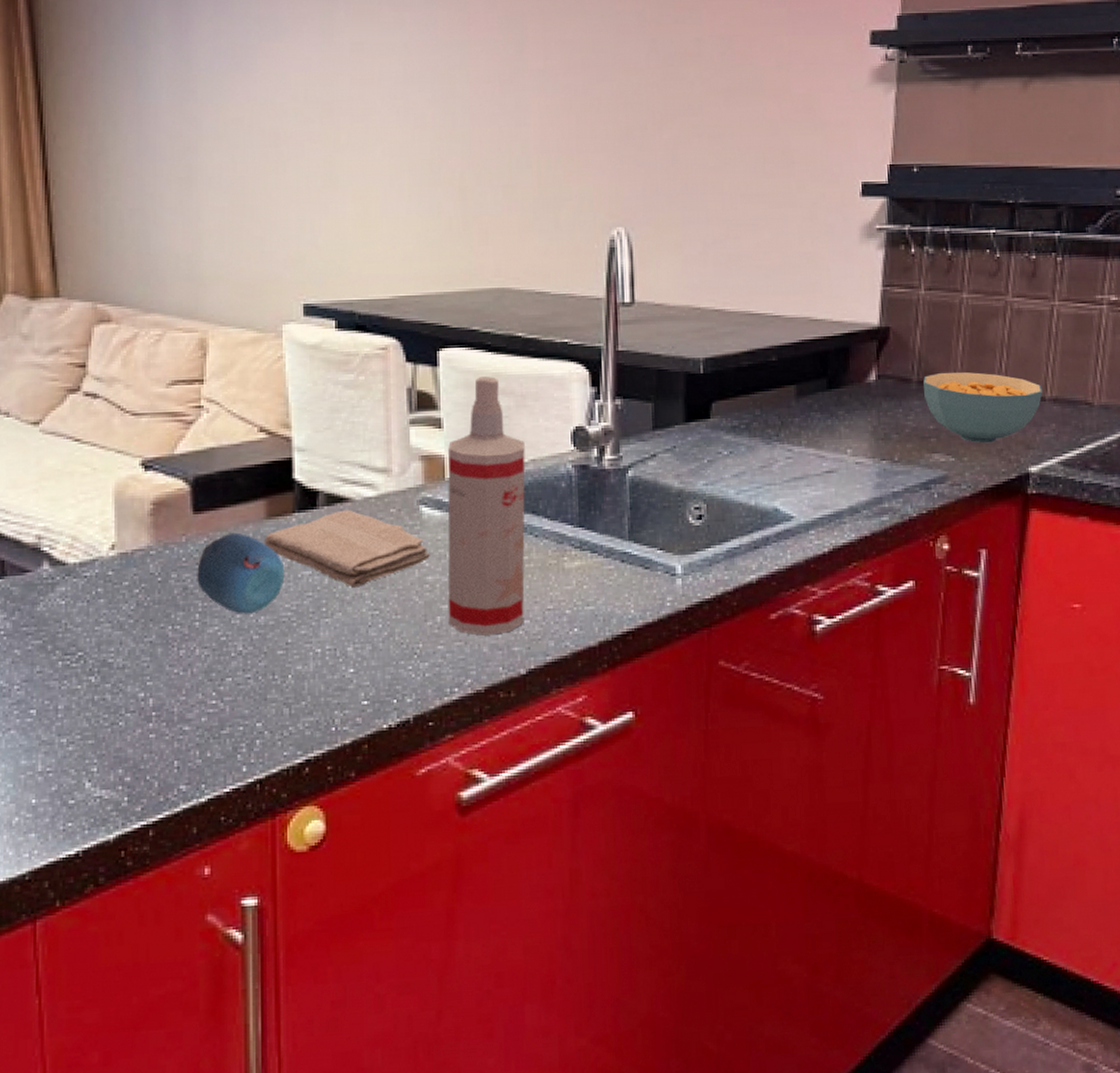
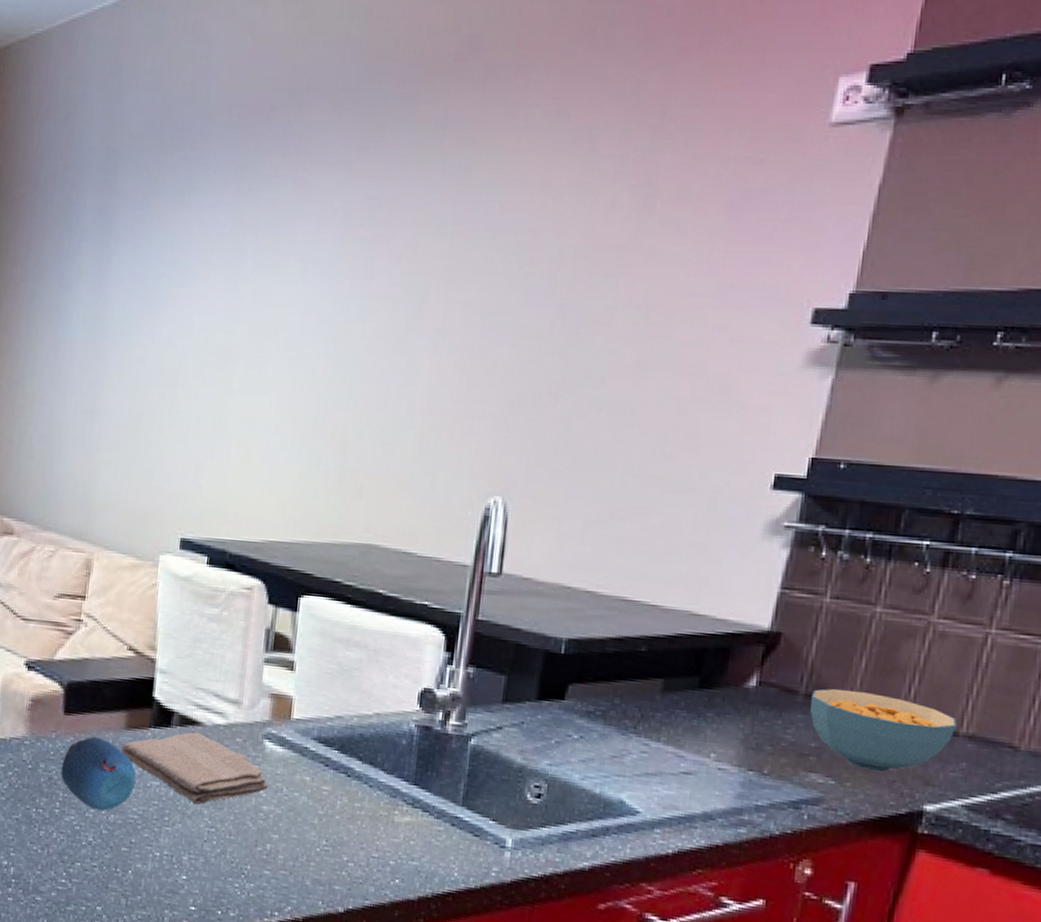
spray bottle: present [447,376,526,636] -> none [277,627,372,871]

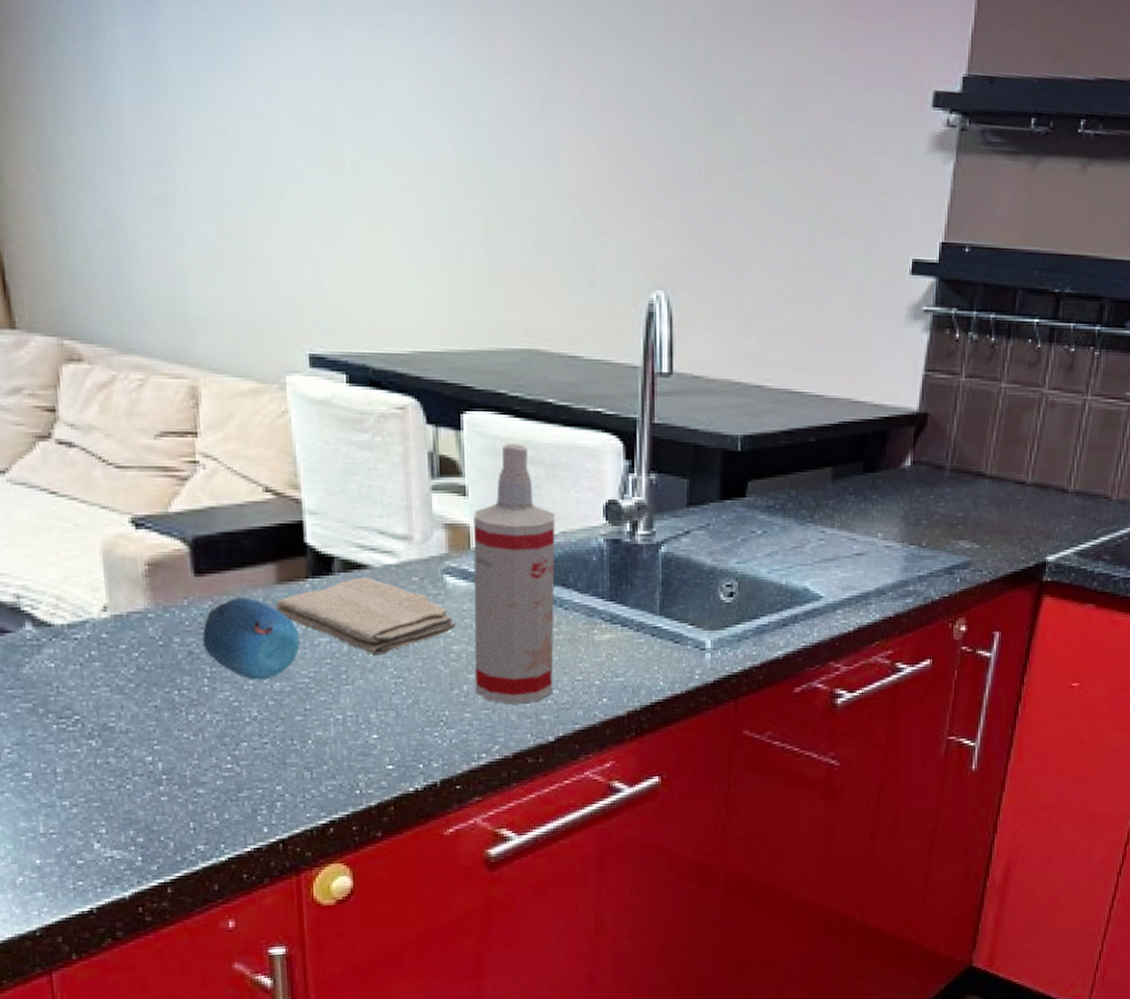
spray bottle: none [277,627,372,871] -> present [473,444,555,704]
cereal bowl: present [810,688,957,772] -> none [956,461,1067,532]

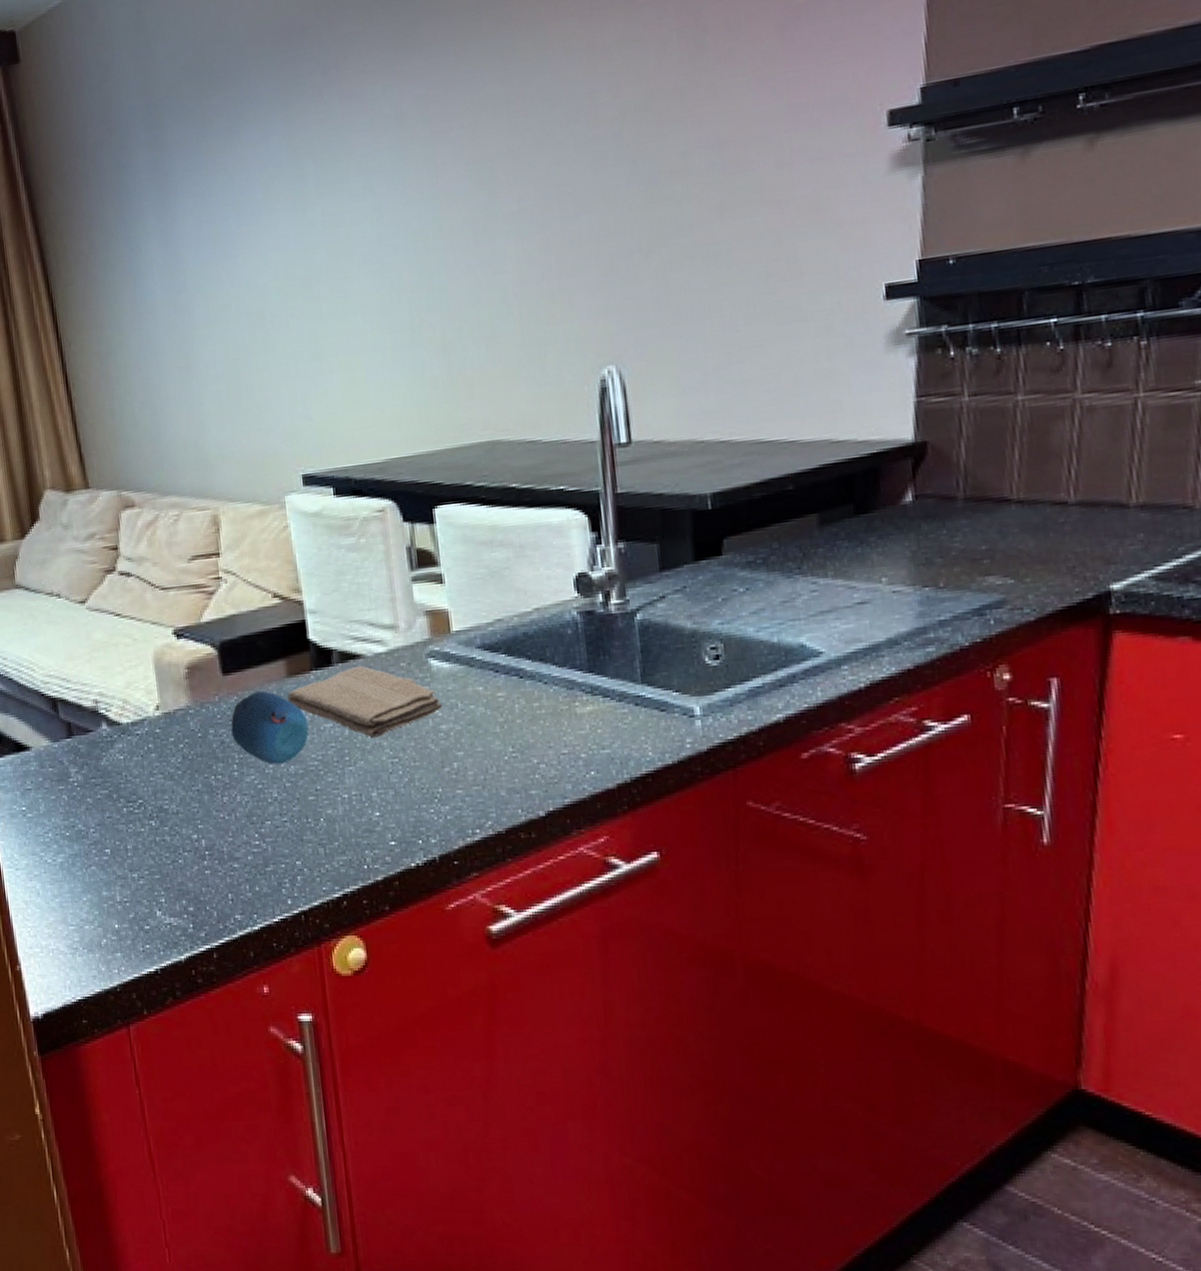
spray bottle: present [473,444,555,704] -> none [451,529,540,780]

